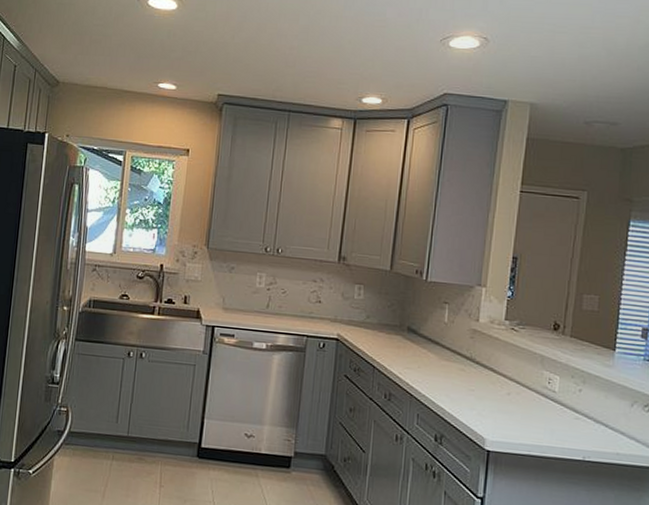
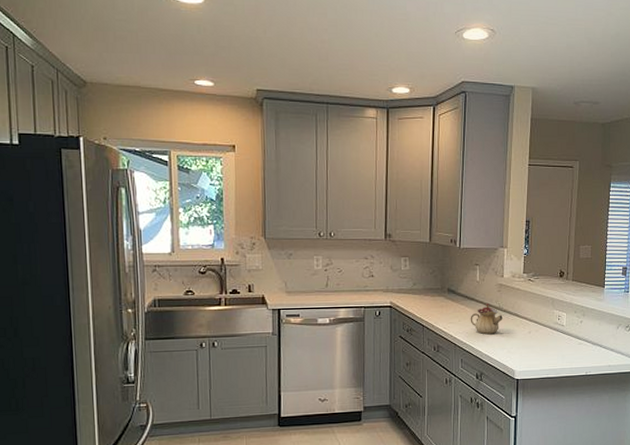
teapot: none [432,351,475,390] -> present [470,303,503,335]

